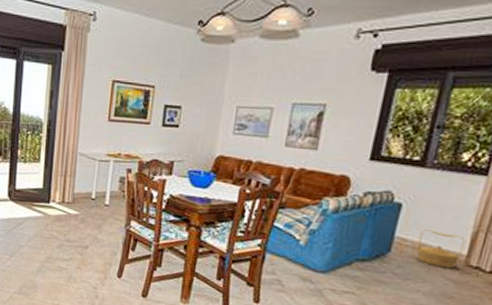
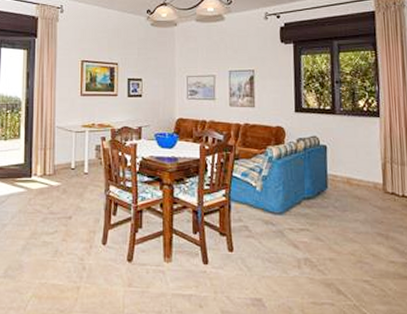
basket: present [416,229,466,268] -> none [345,165,379,196]

